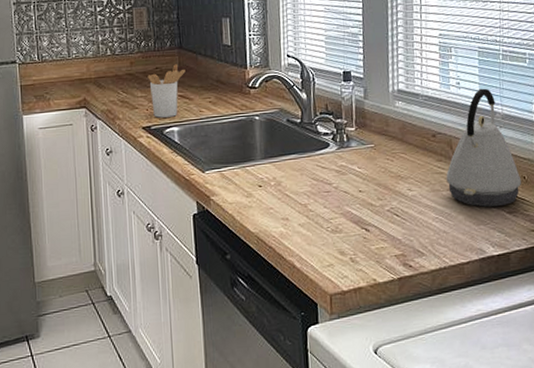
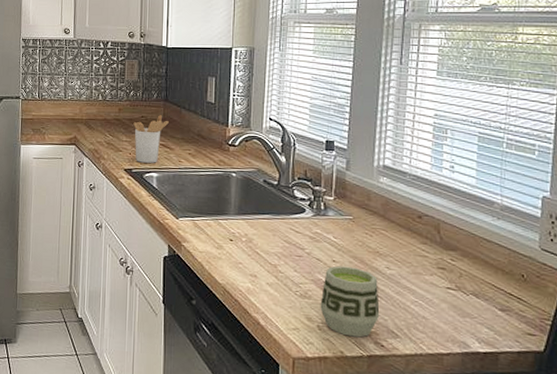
cup: none [351,194,406,263] -> present [320,265,380,338]
kettle: present [446,88,522,207] -> none [430,175,520,302]

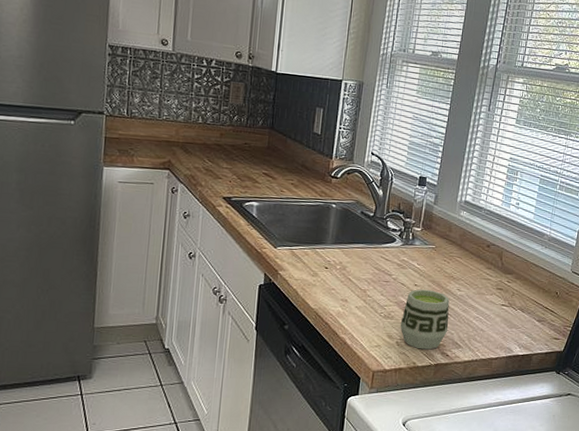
utensil holder: present [133,115,169,163] -> none [235,143,273,192]

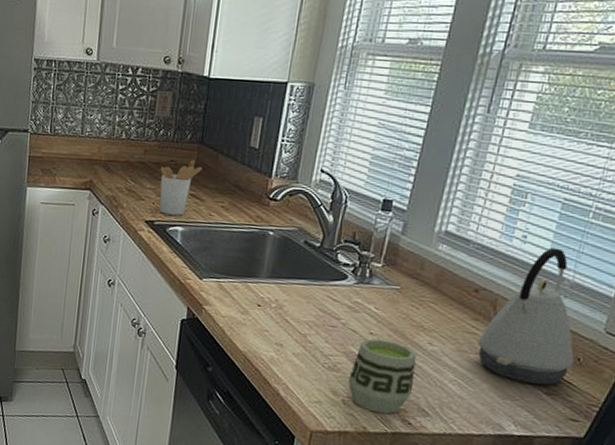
utensil holder: none [235,143,273,192] -> present [159,159,202,216]
kettle: none [491,211,554,315] -> present [478,247,575,385]

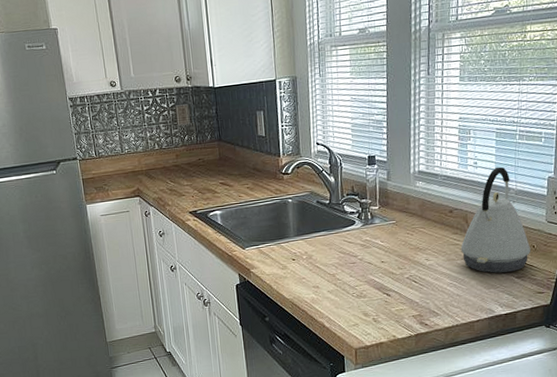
utensil holder: present [159,159,202,216] -> none [192,155,225,203]
cup: present [348,338,417,414] -> none [373,264,423,323]

